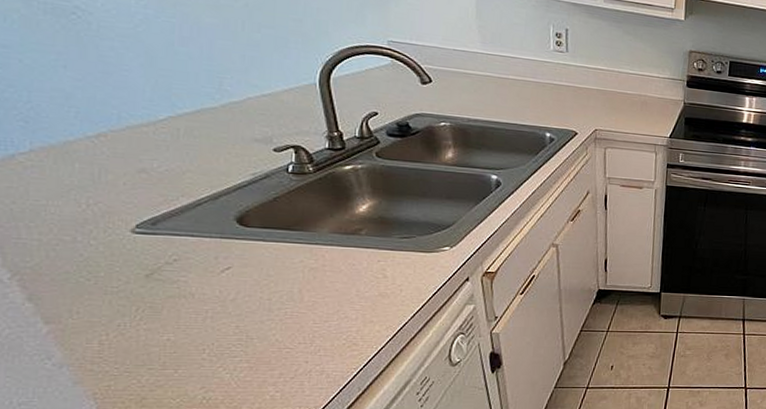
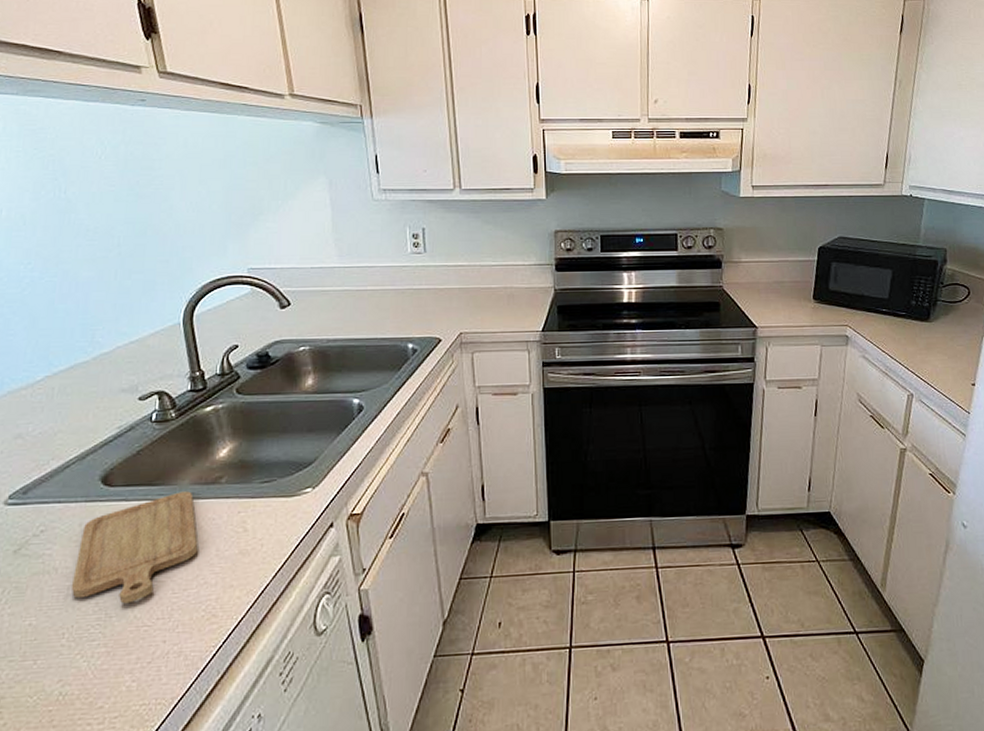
chopping board: none [209,238,339,329] -> present [70,491,198,604]

